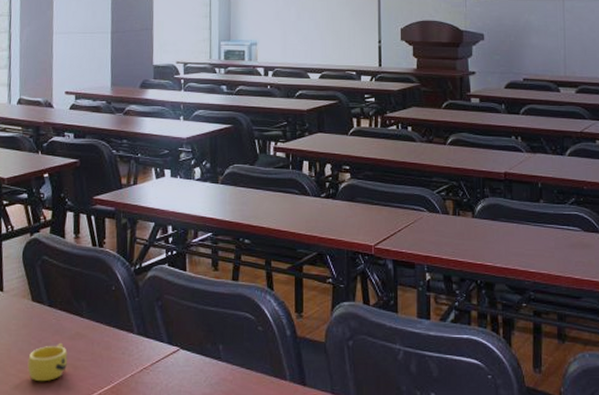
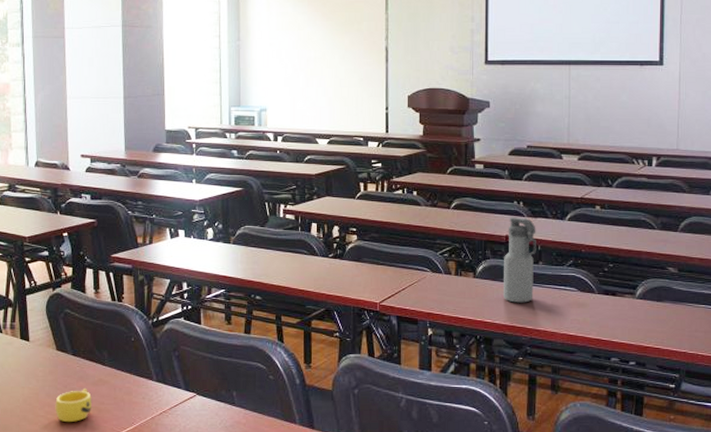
water bottle: none [503,153,537,244] -> present [502,217,536,303]

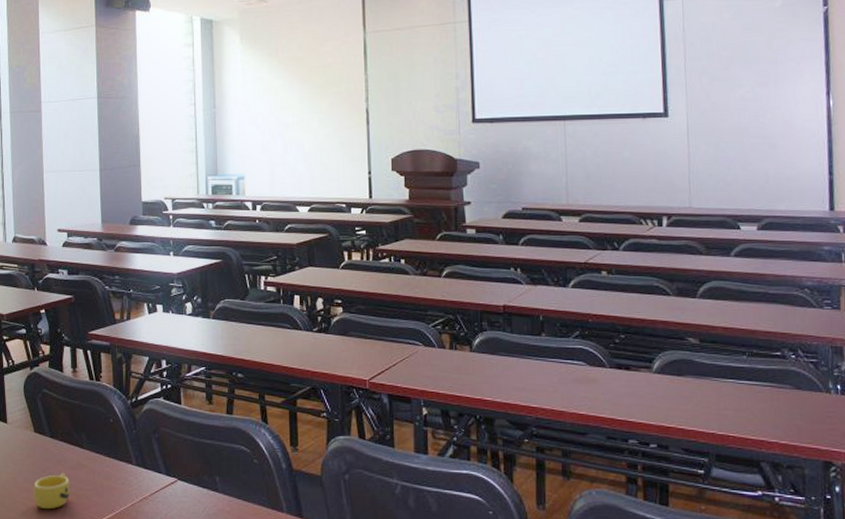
water bottle: present [502,217,536,303] -> none [502,285,538,379]

